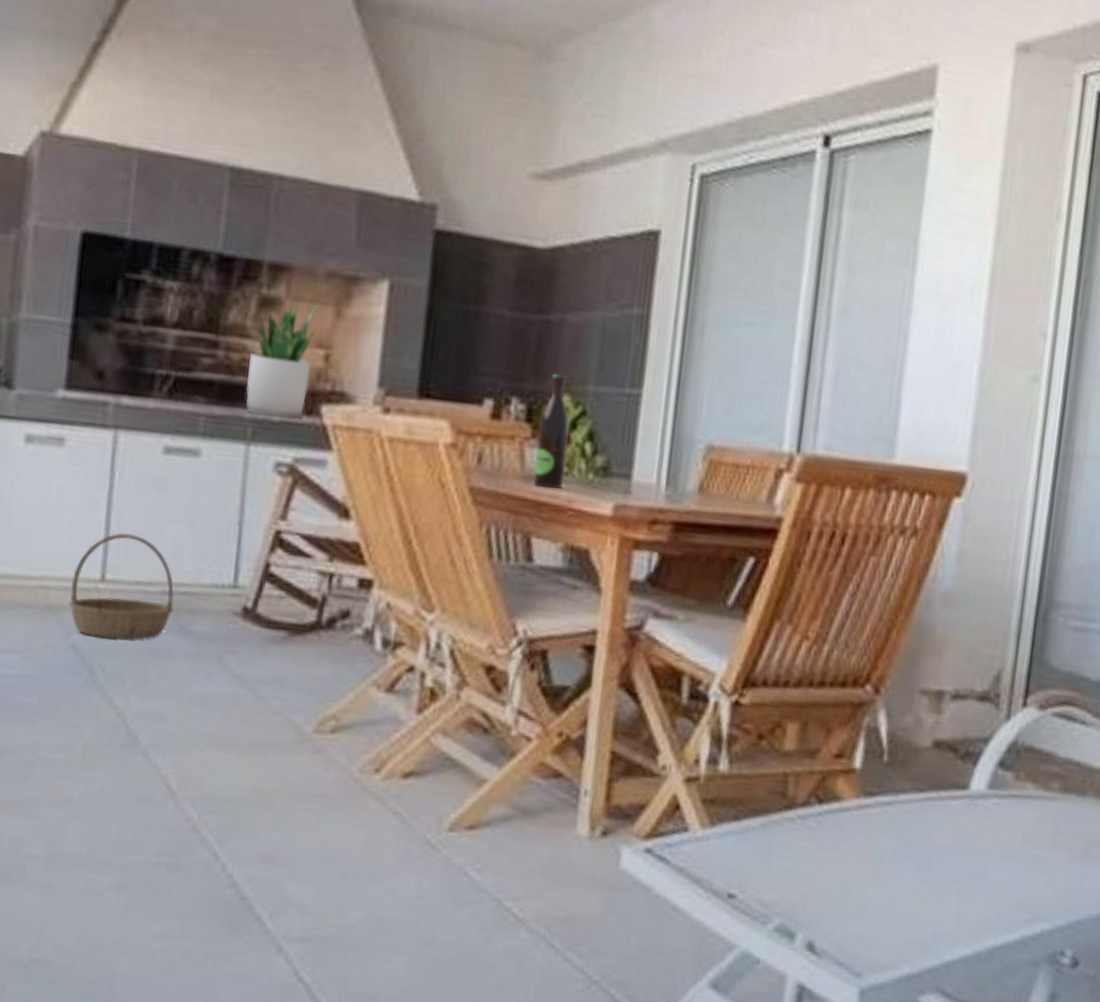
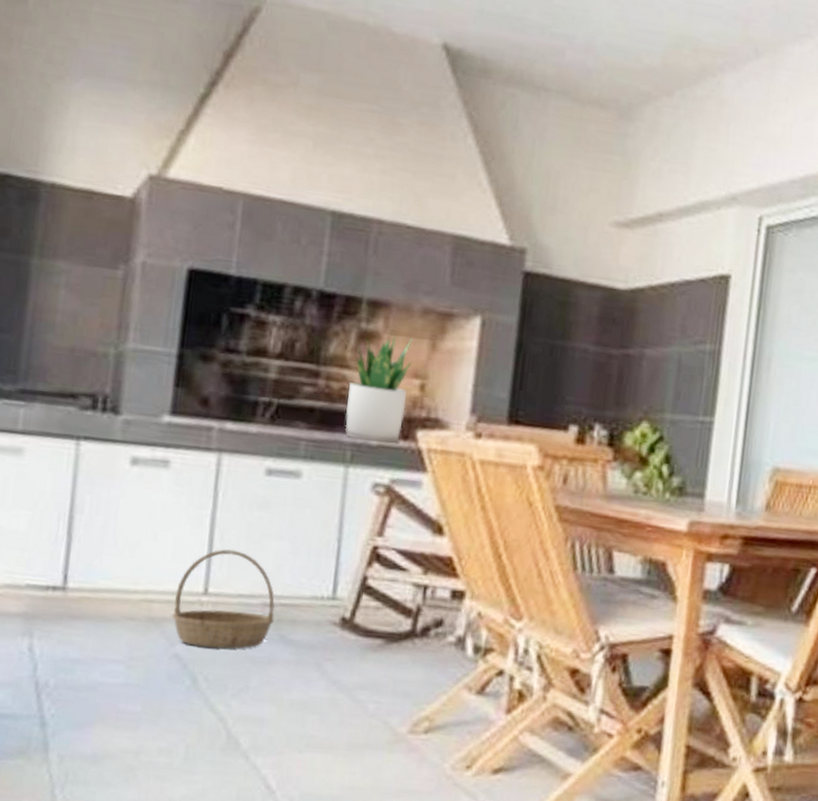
bottle: present [533,373,570,489] -> none [614,402,648,507]

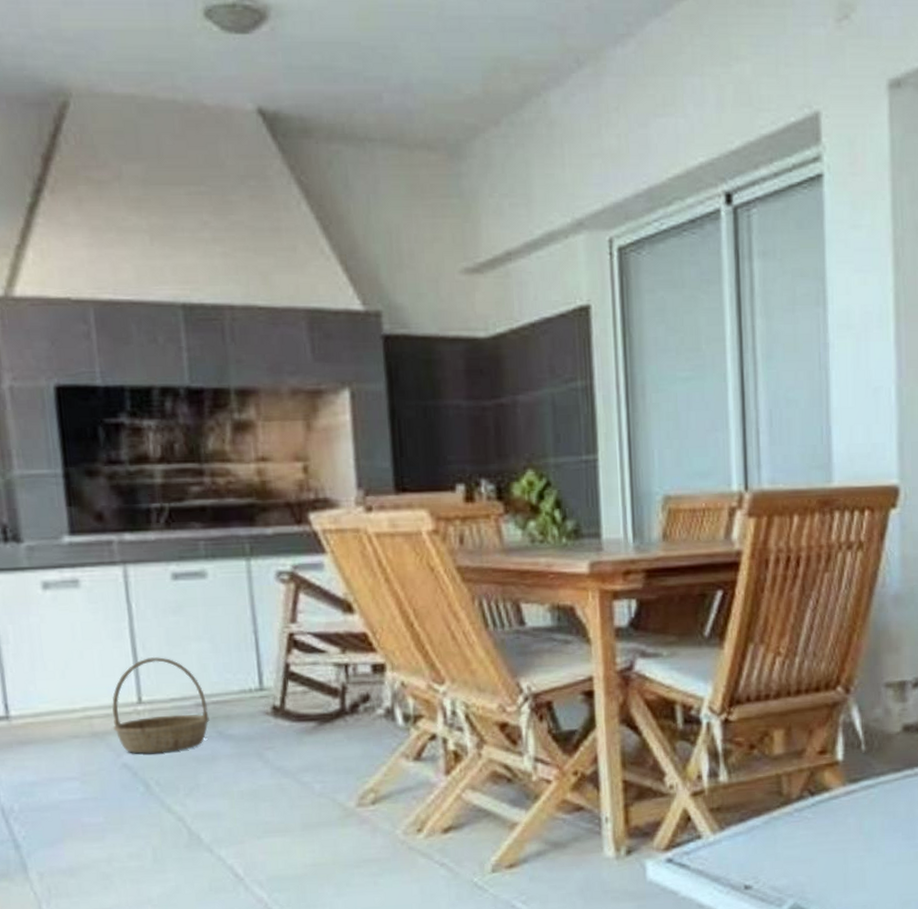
planter: present [345,334,413,444] -> none [233,420,294,532]

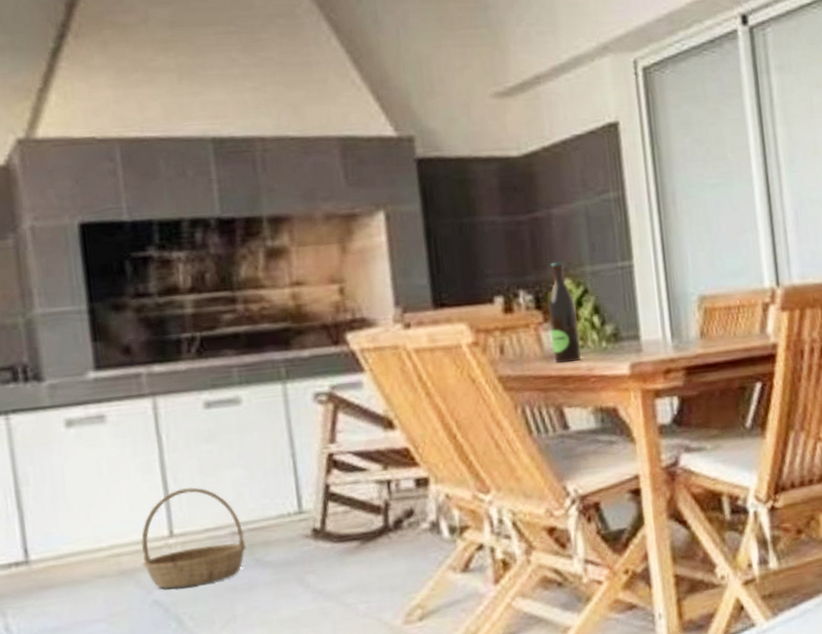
bottle: none [510,451,540,558] -> present [548,261,581,364]

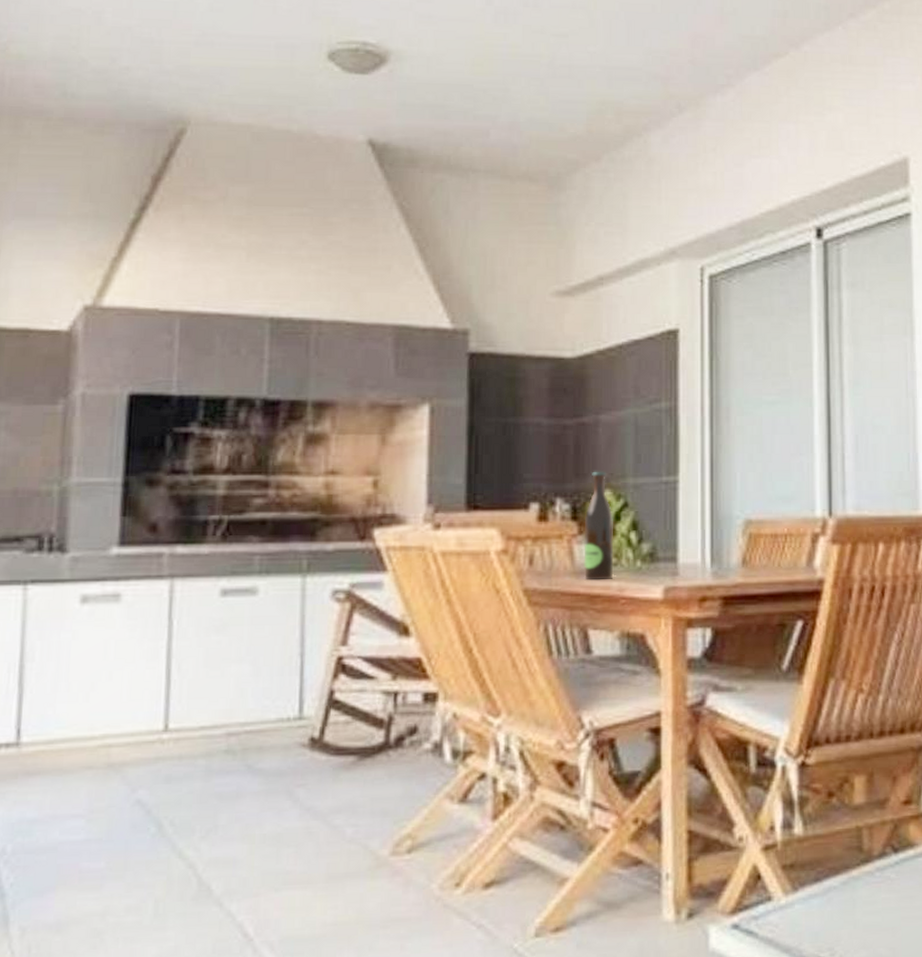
basket: present [141,487,246,589] -> none [132,680,240,790]

